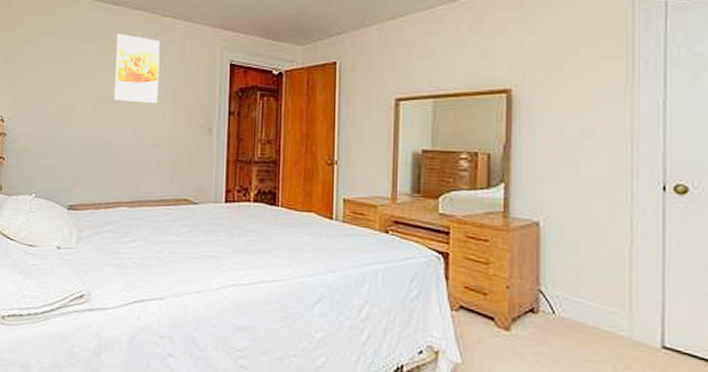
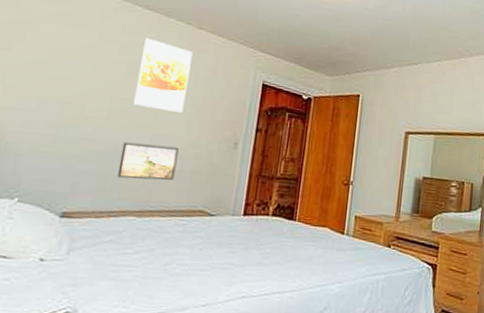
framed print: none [108,137,158,172] -> present [117,142,179,181]

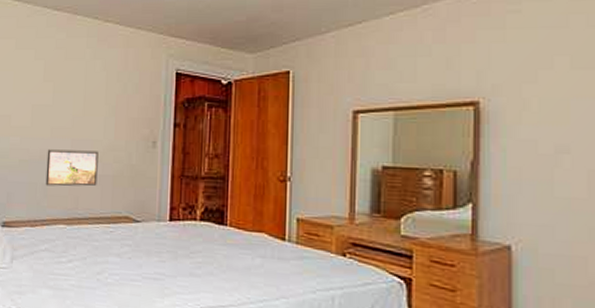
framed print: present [133,37,193,113] -> none [52,40,102,114]

